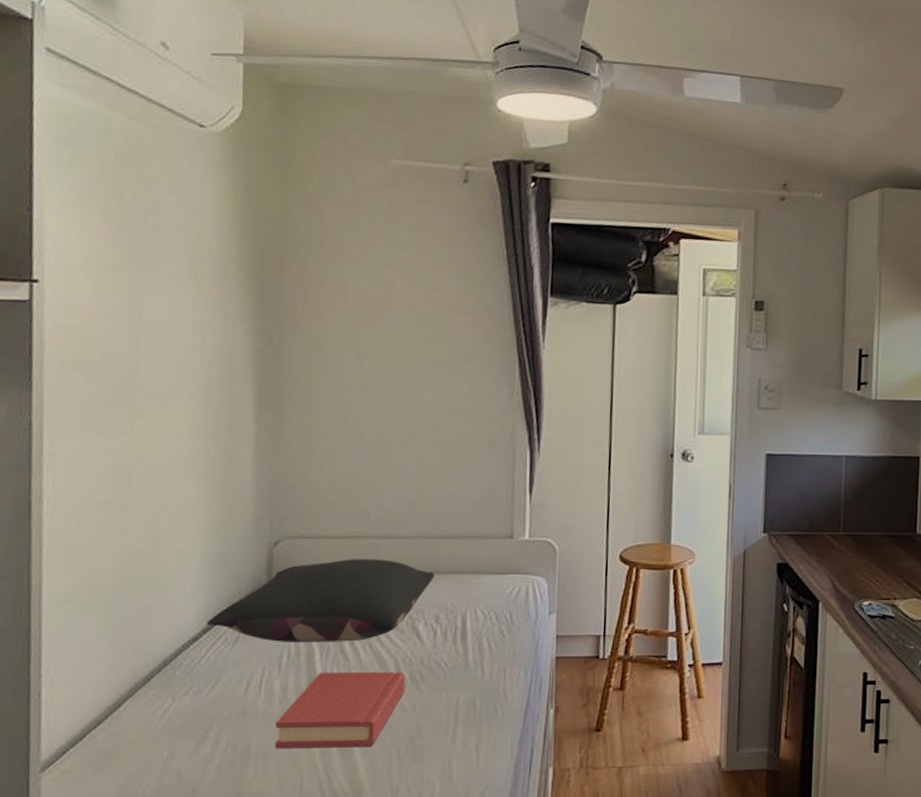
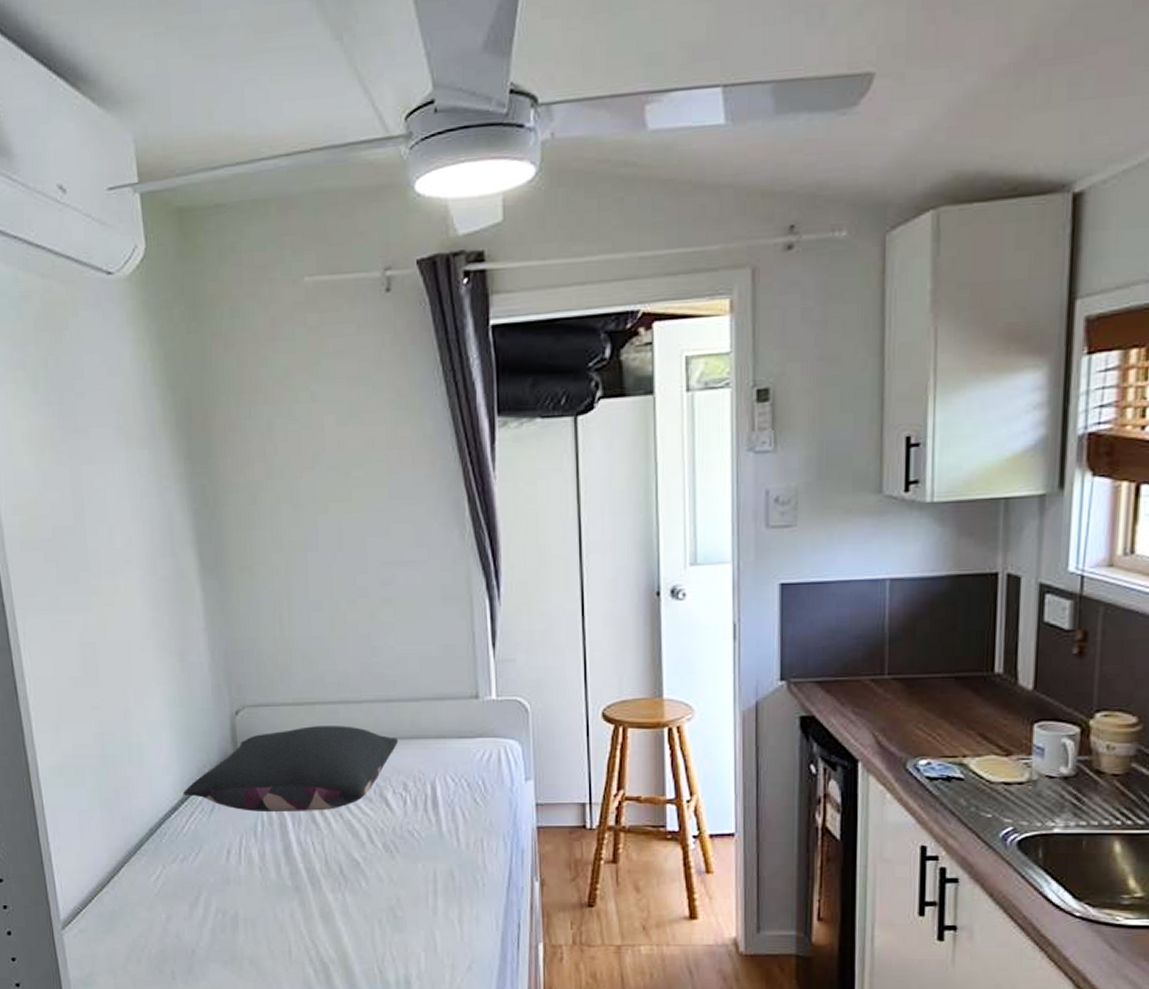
hardback book: present [275,672,406,749] -> none [258,842,380,916]

